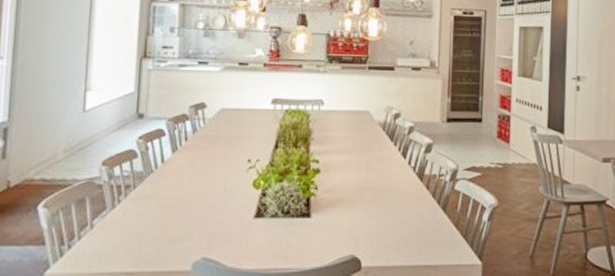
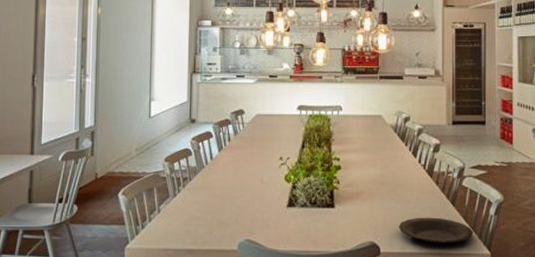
plate: none [383,225,465,255] -> present [398,217,474,244]

